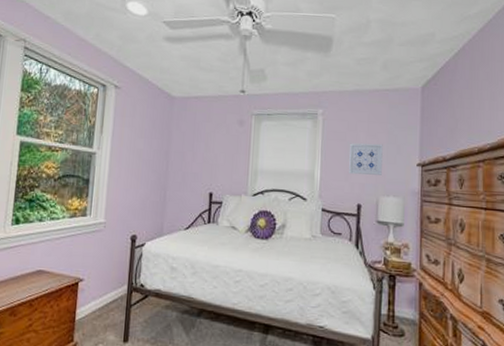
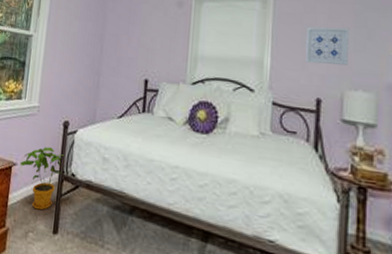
house plant: none [87,261,132,322] -> present [20,146,64,210]

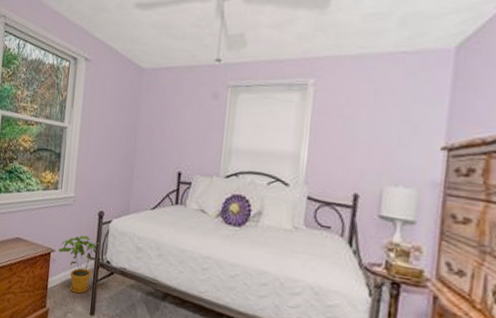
wall art: present [306,27,349,65] -> none [344,120,394,160]

